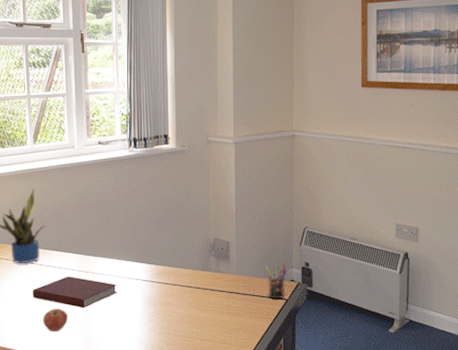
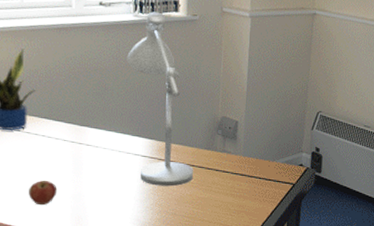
notebook: present [32,276,117,309] -> none [17,147,113,182]
desk lamp: none [125,146,191,308] -> present [127,11,193,187]
pen holder: present [265,263,288,300] -> none [274,147,297,184]

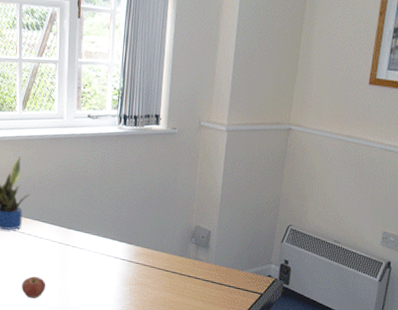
desk lamp: present [127,11,193,187] -> none [111,124,167,289]

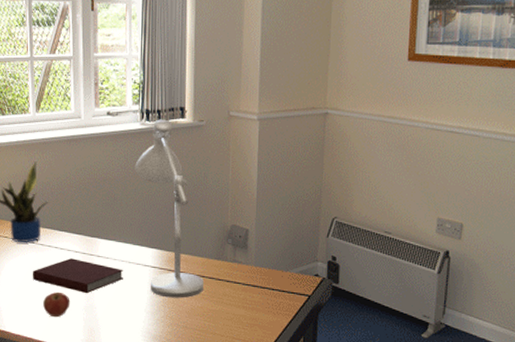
notebook: none [12,247,96,280] -> present [32,258,123,294]
desk lamp: none [111,124,167,289] -> present [135,119,203,298]

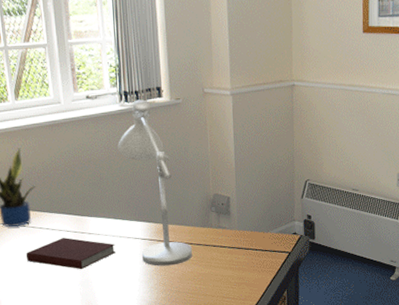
apple: present [43,291,70,318] -> none [39,270,66,295]

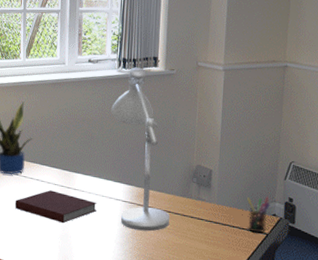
pen holder: none [267,217,290,253] -> present [247,197,271,233]

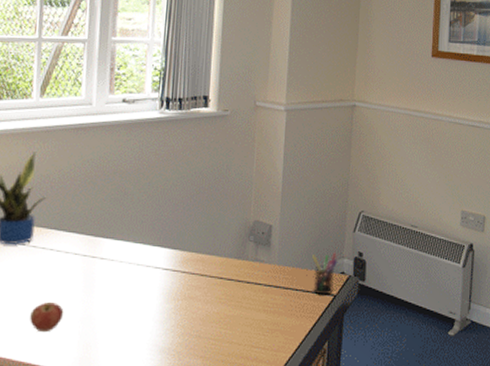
notebook: present [14,190,97,224] -> none [19,262,130,303]
apple: none [23,220,48,244] -> present [30,301,64,333]
desk lamp: present [111,67,170,232] -> none [150,108,221,304]

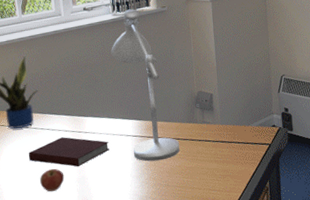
notebook: none [19,262,130,303] -> present [28,137,109,167]
desk lamp: none [150,108,221,304] -> present [111,9,180,162]
pen holder: present [312,252,338,295] -> none [248,110,269,145]

